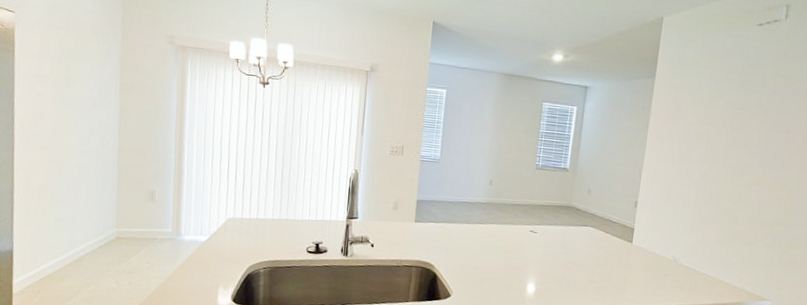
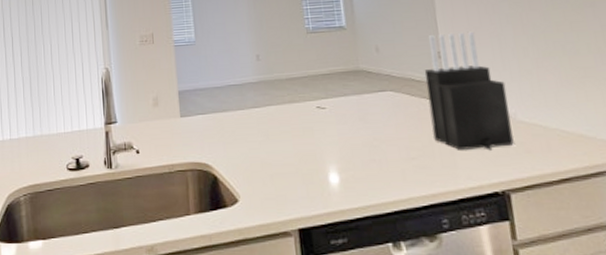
knife block: none [615,187,678,283] -> present [424,31,514,150]

